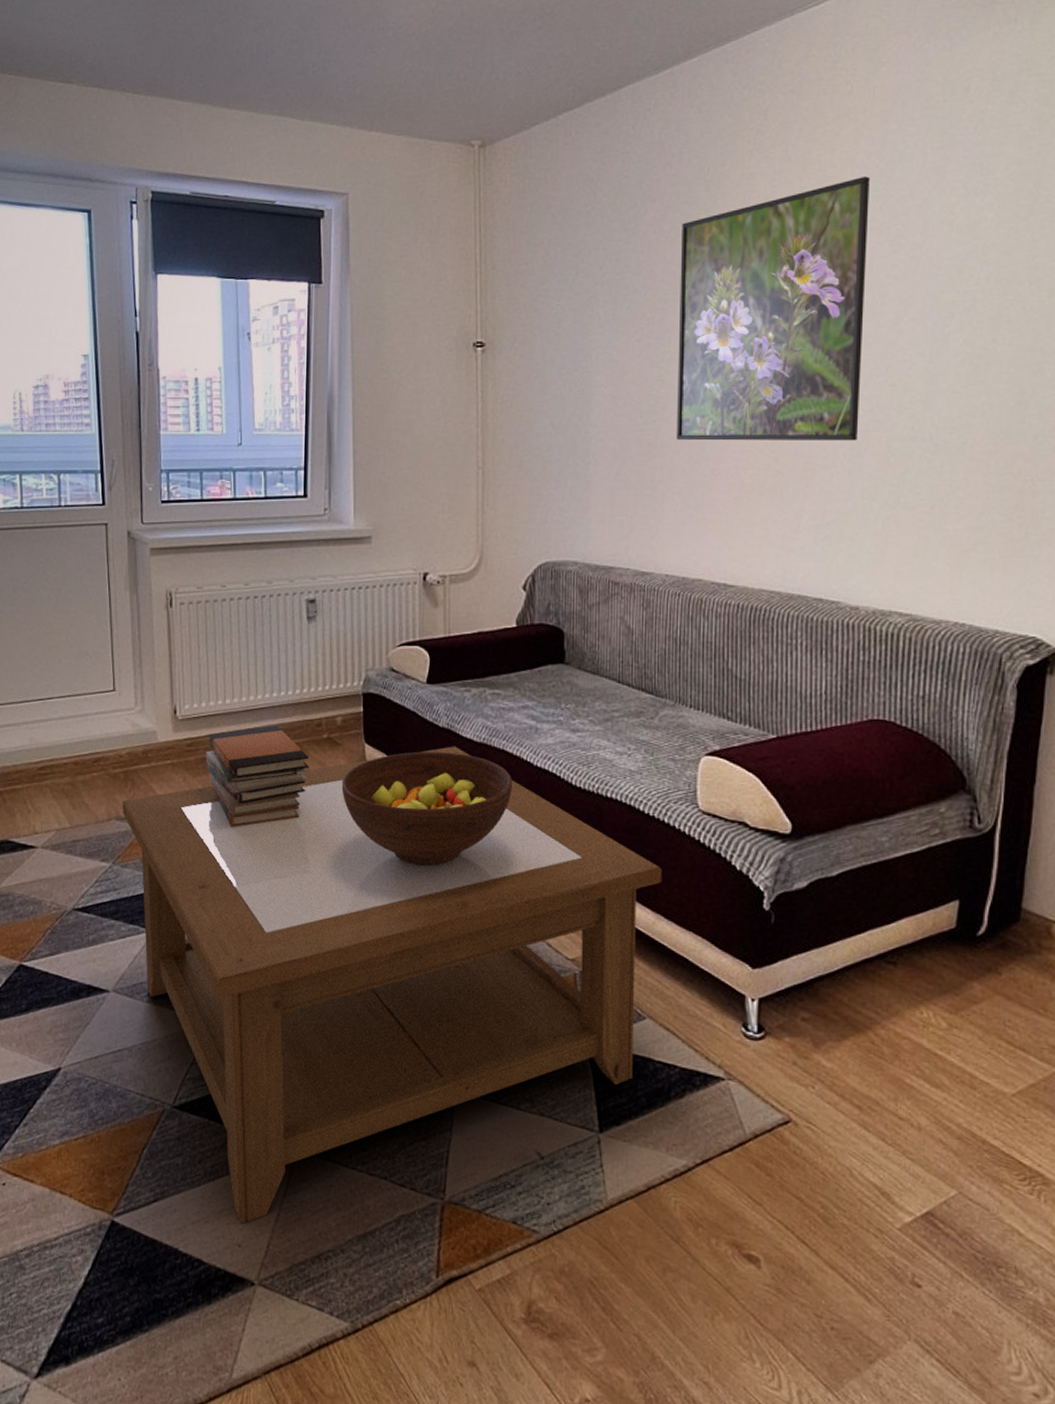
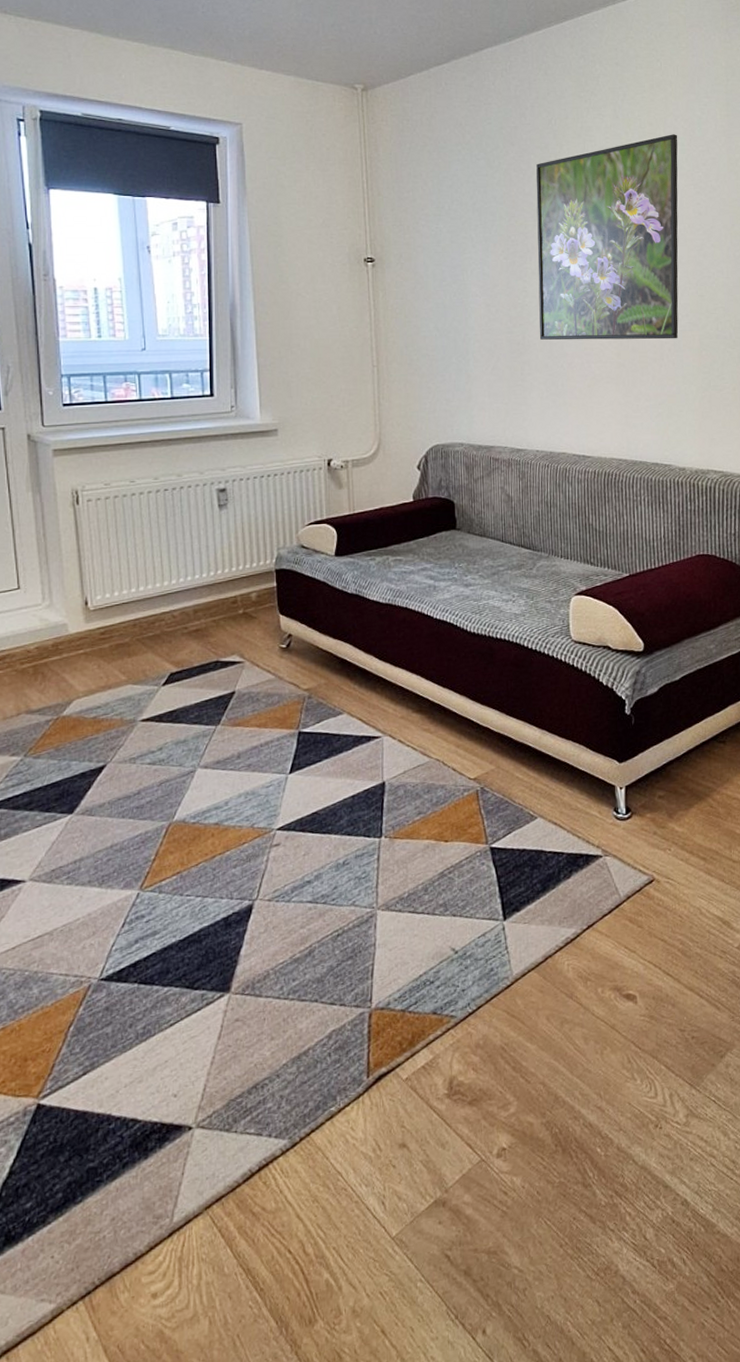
coffee table: present [122,746,662,1224] -> none [32,608,545,1075]
book stack: present [205,725,310,827] -> none [120,606,227,706]
fruit bowl: present [341,751,512,866] -> none [259,614,416,718]

